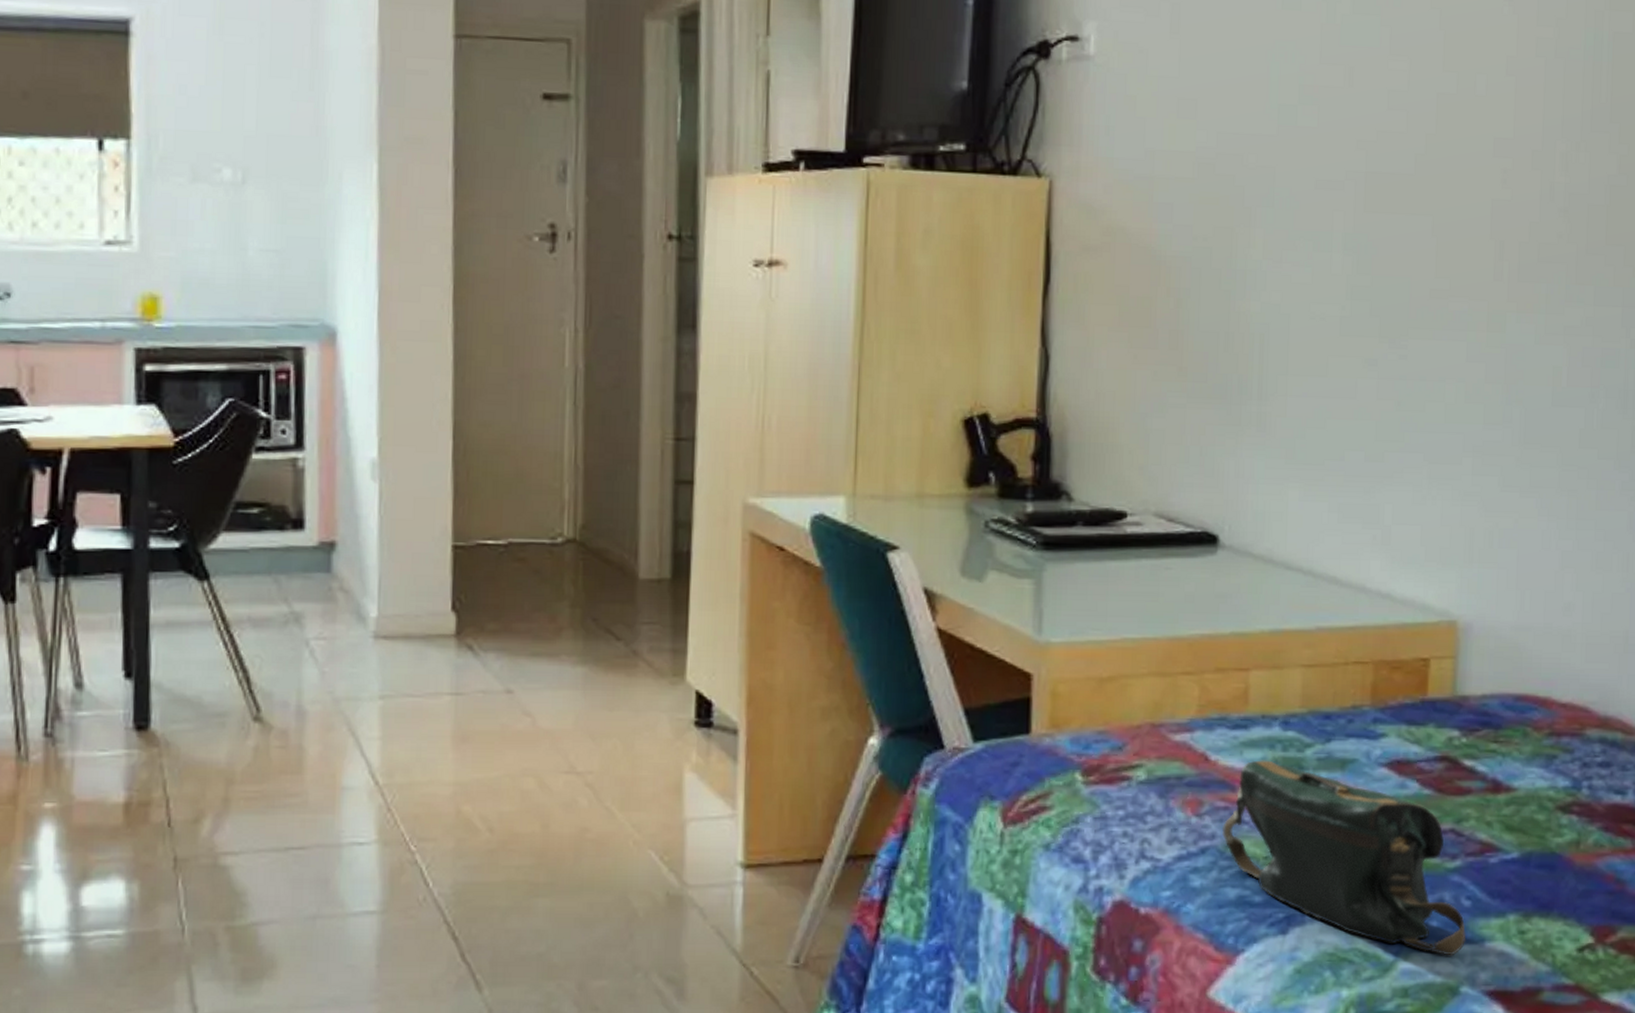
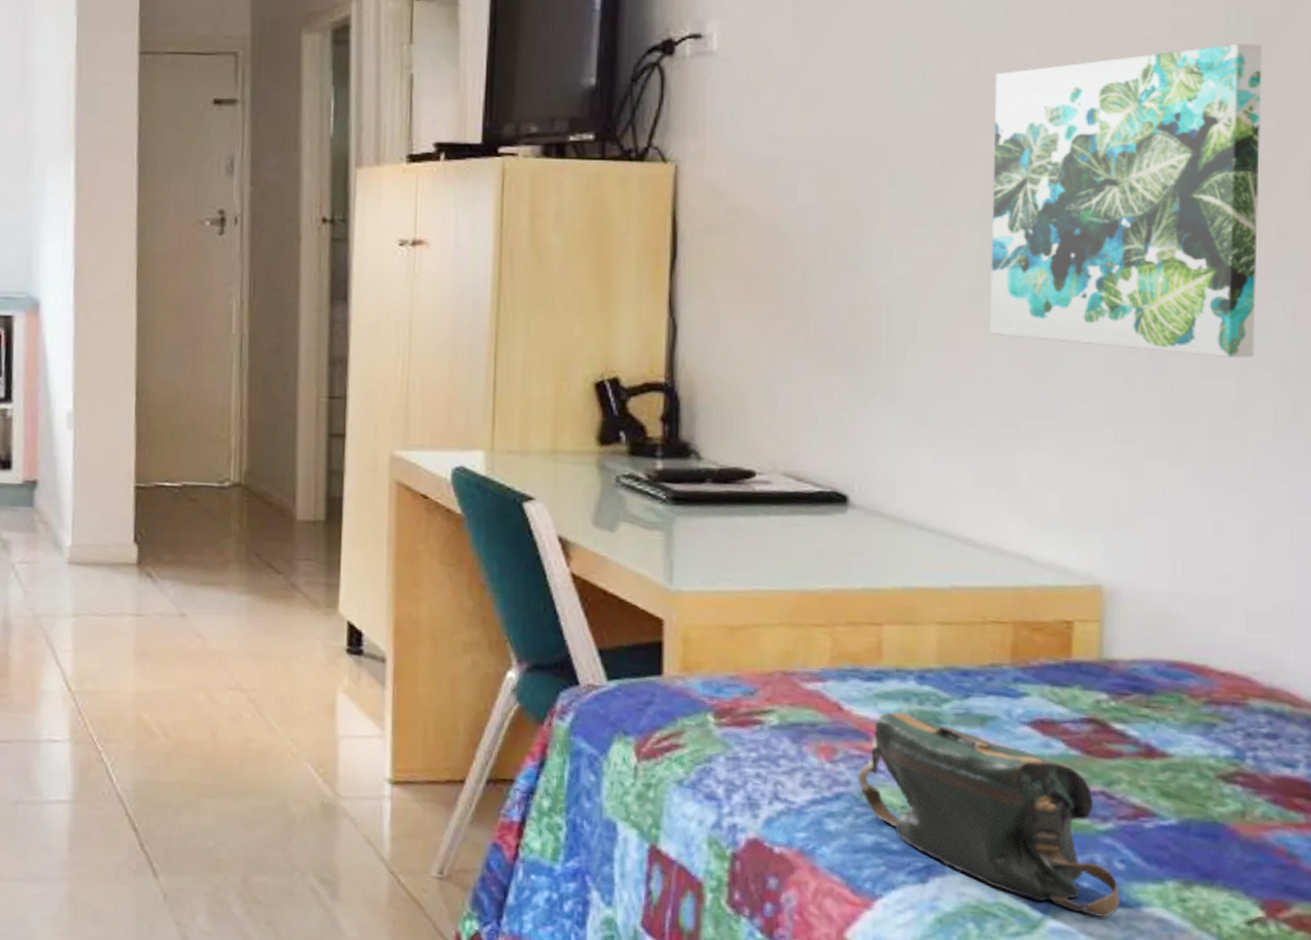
wall art: none [1358,64,1617,387] -> present [989,44,1263,358]

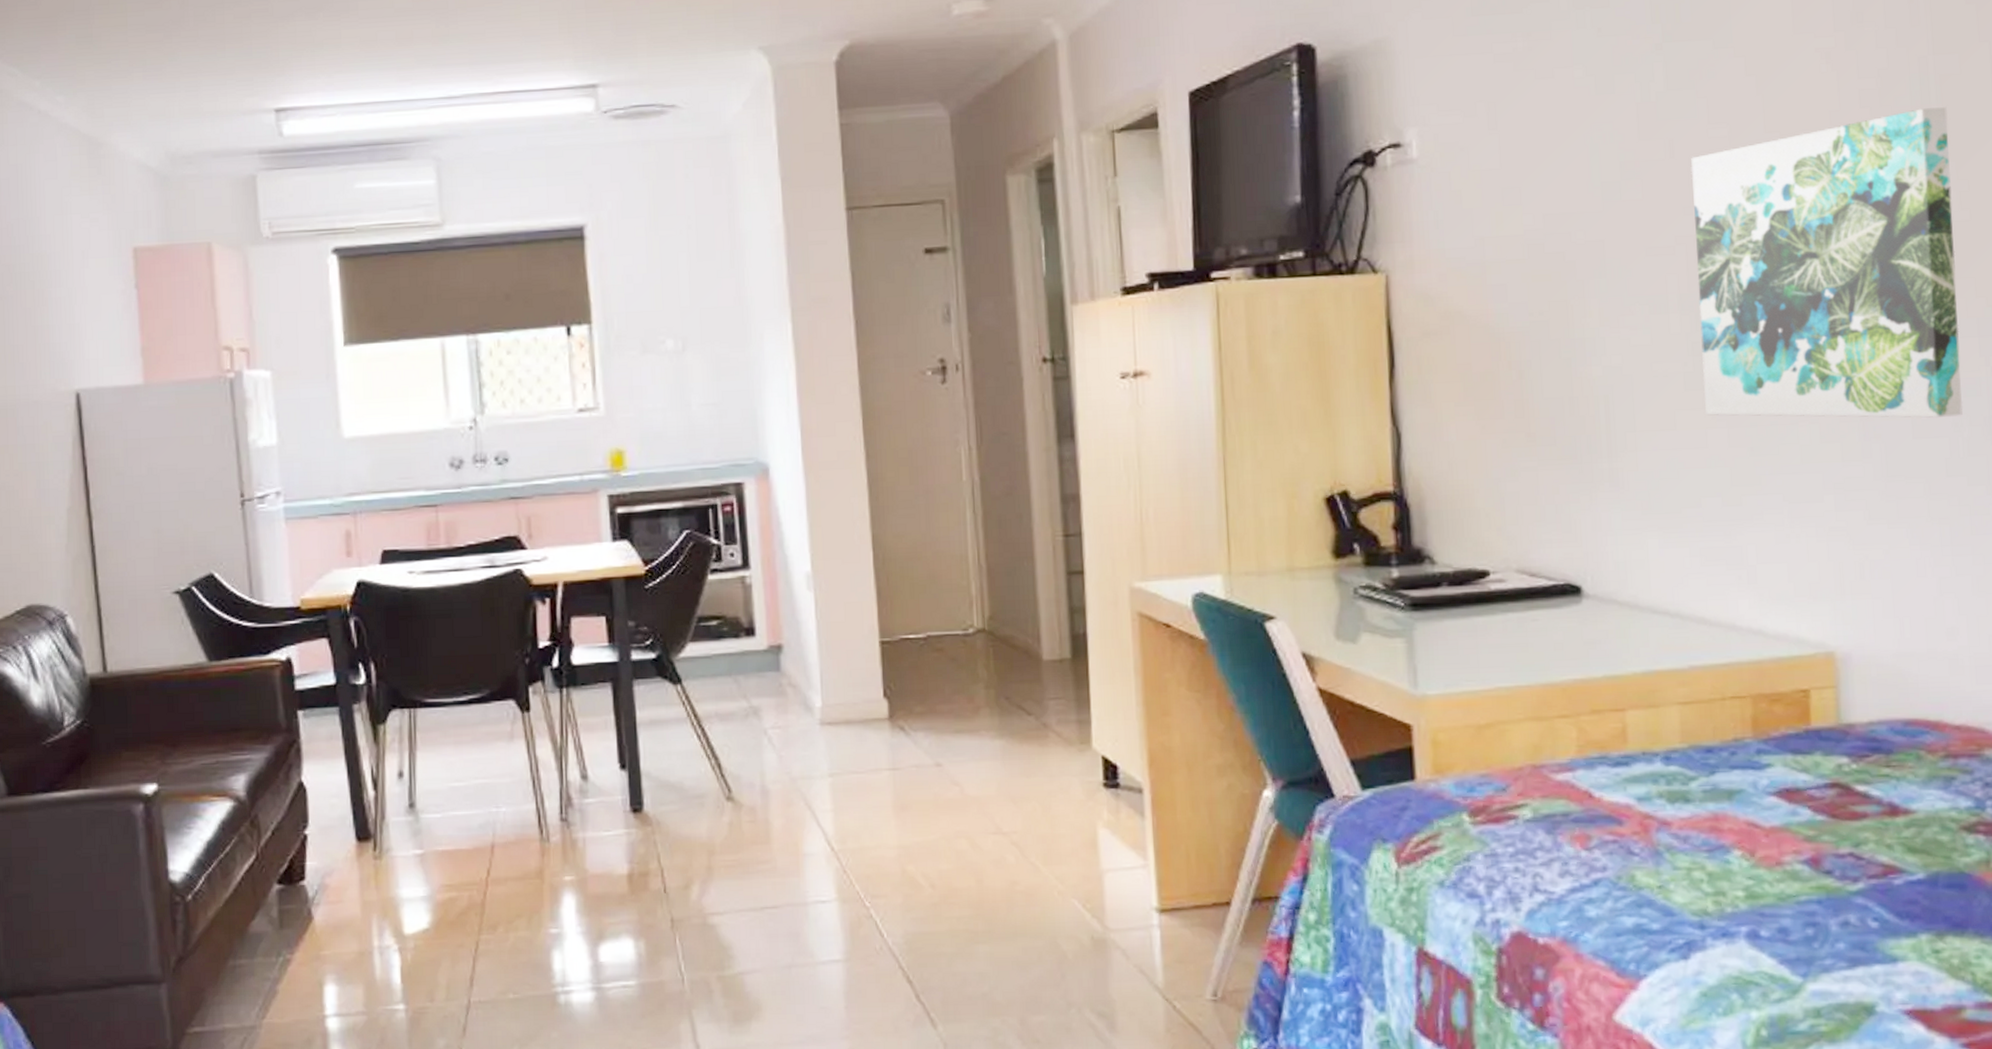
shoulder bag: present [857,711,1121,918] -> none [1613,794,1877,977]

